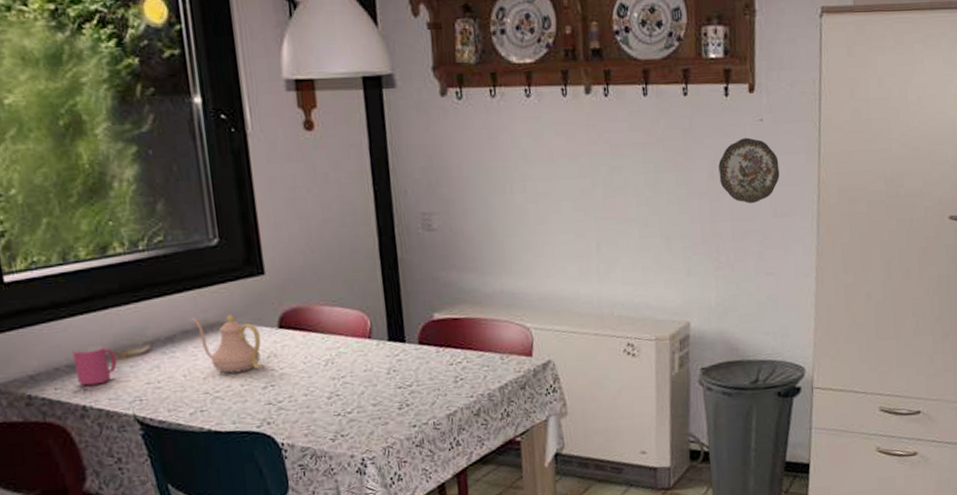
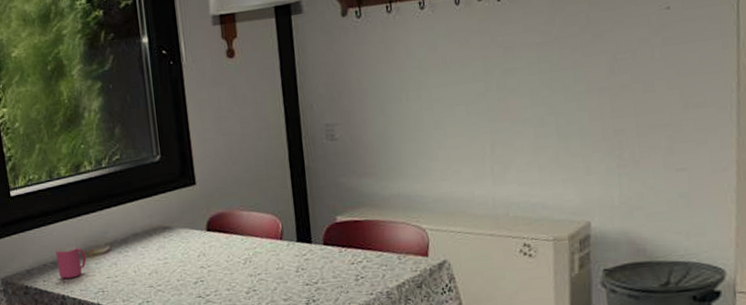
teapot: present [190,314,265,373] -> none [139,220,196,270]
decorative plate: present [718,137,780,204] -> none [620,27,691,97]

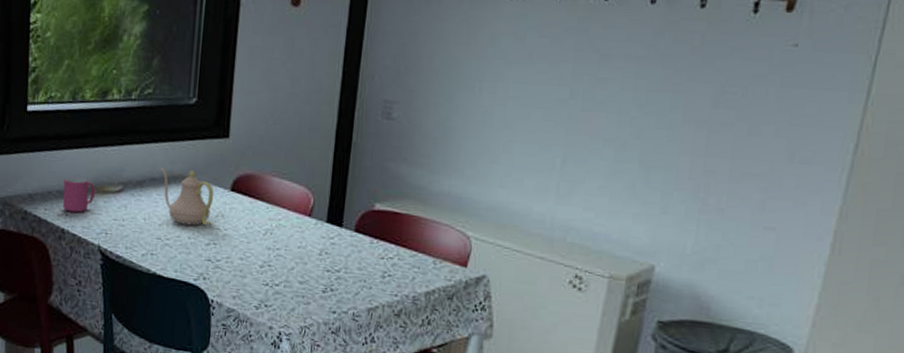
teapot: none [139,220,196,270] -> present [159,167,214,226]

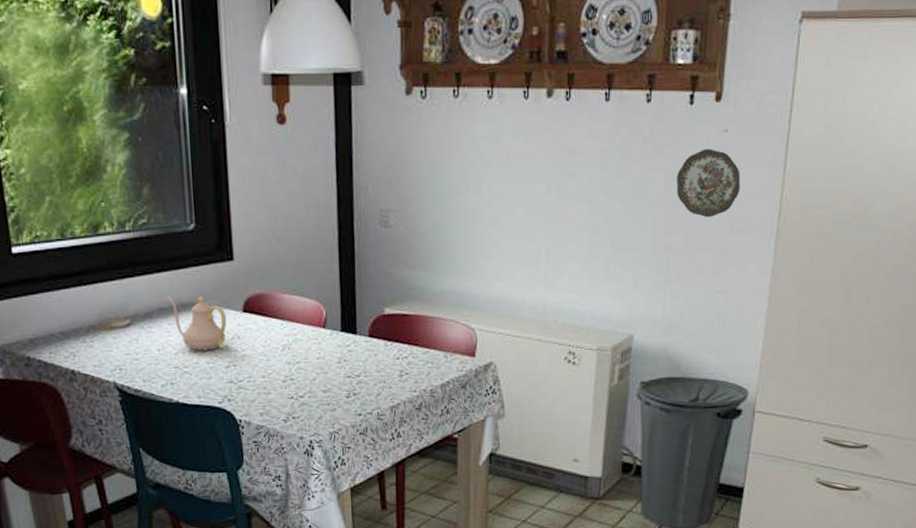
mug: present [62,177,95,213] -> none [65,316,102,352]
decorative plate: none [726,63,810,143] -> present [677,148,740,218]

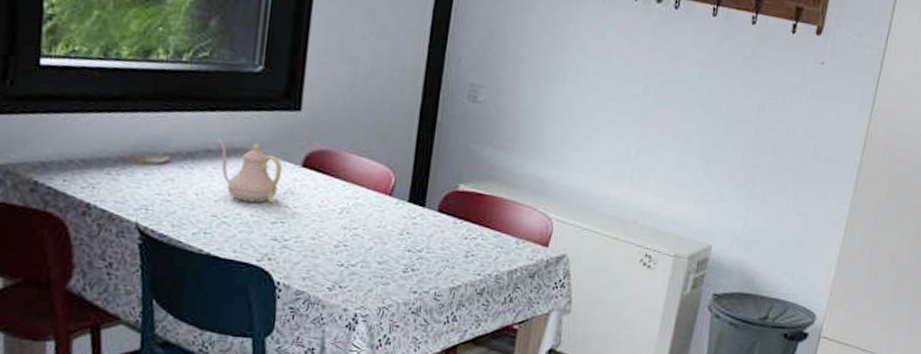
decorative plate: present [677,148,740,218] -> none [770,76,832,143]

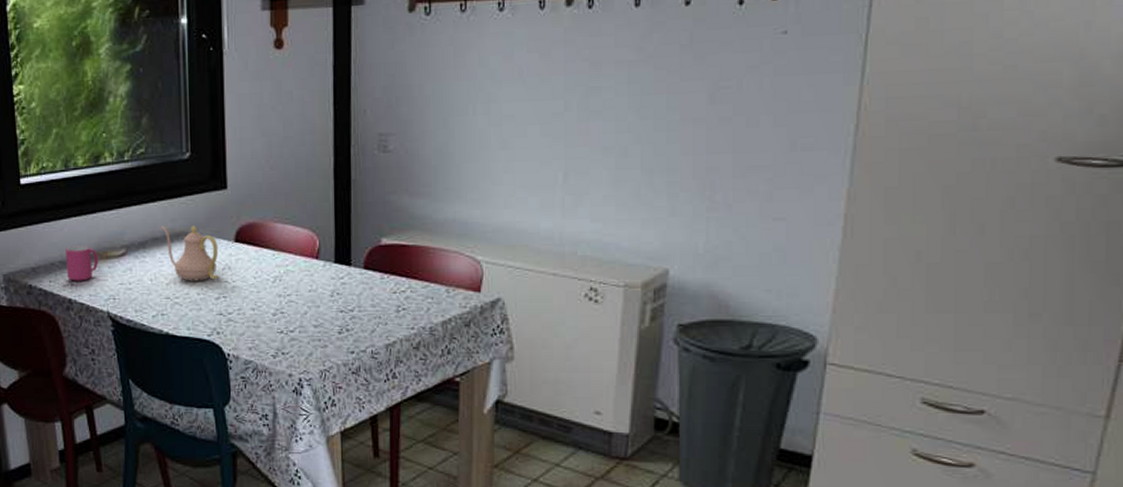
mug: none [88,144,133,186] -> present [65,245,98,281]

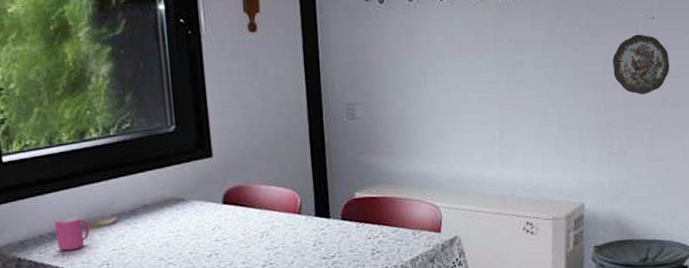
teapot: present [160,225,219,281] -> none [150,191,210,243]
decorative plate: none [723,54,804,134] -> present [612,34,670,95]

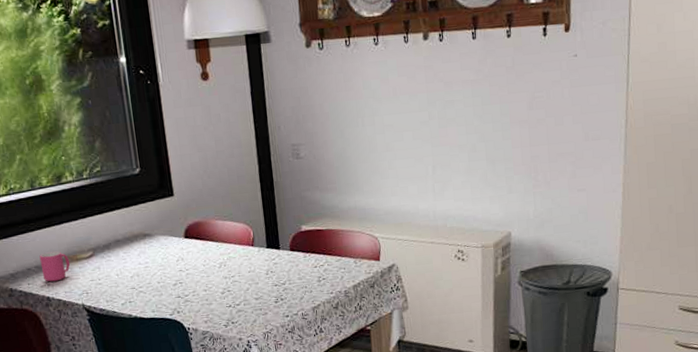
decorative plate: present [612,34,670,95] -> none [537,71,592,130]

